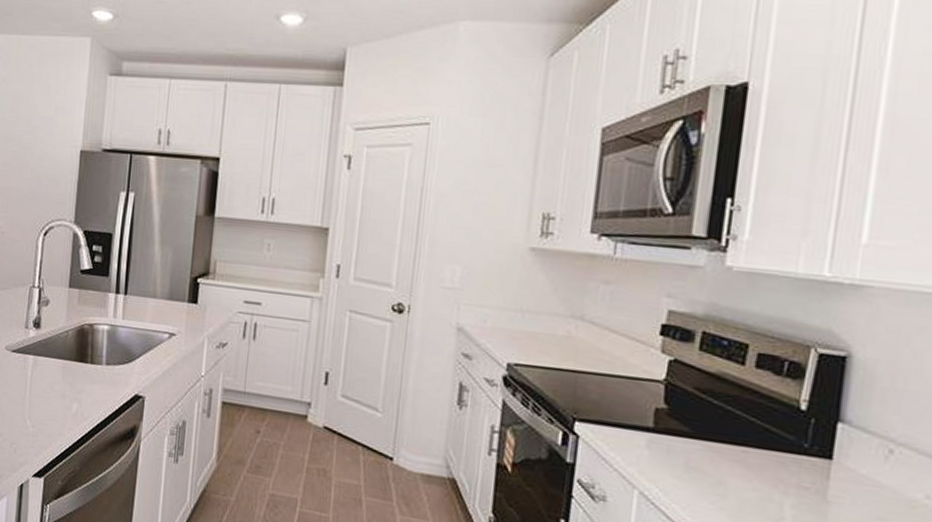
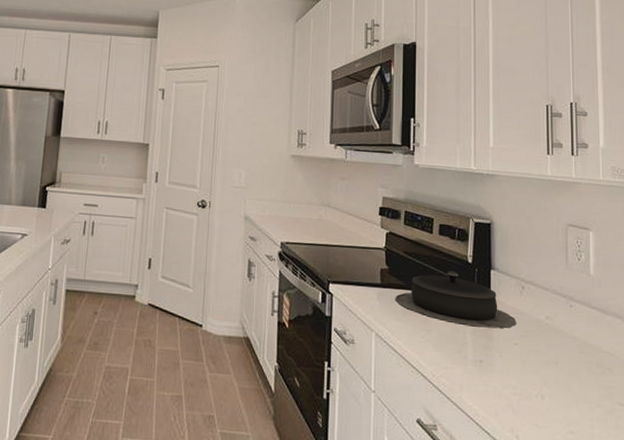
cooking pot: none [674,418,873,505] -> present [395,271,517,329]

